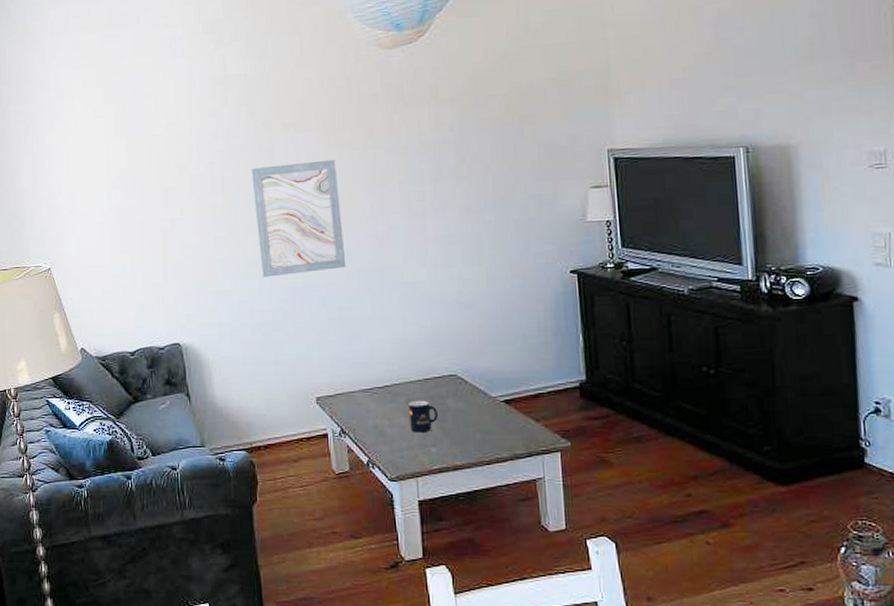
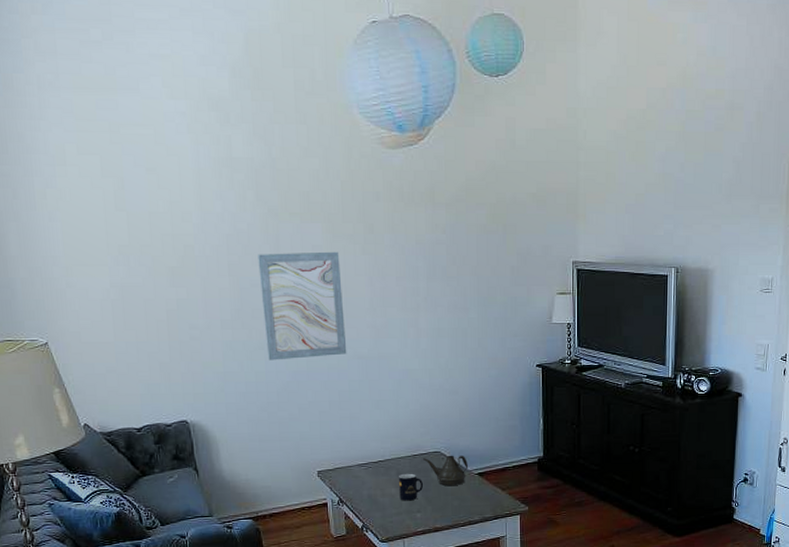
teapot: none [437,378,492,415] -> present [423,455,469,486]

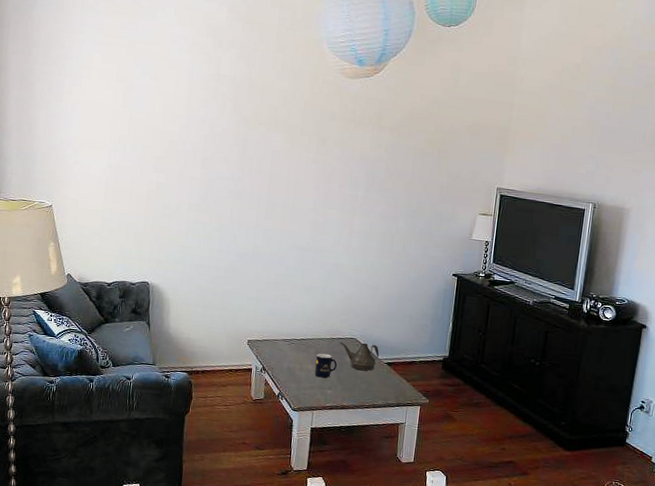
wall art: present [258,251,347,361] -> none [222,153,294,244]

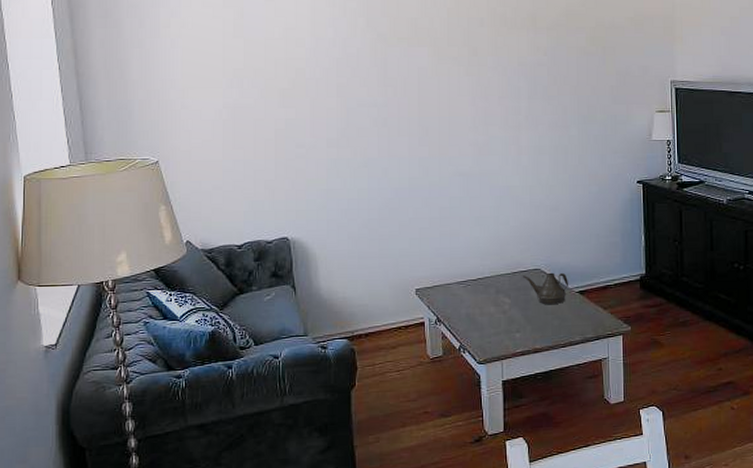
mug: present [315,353,337,378] -> none [497,291,522,320]

